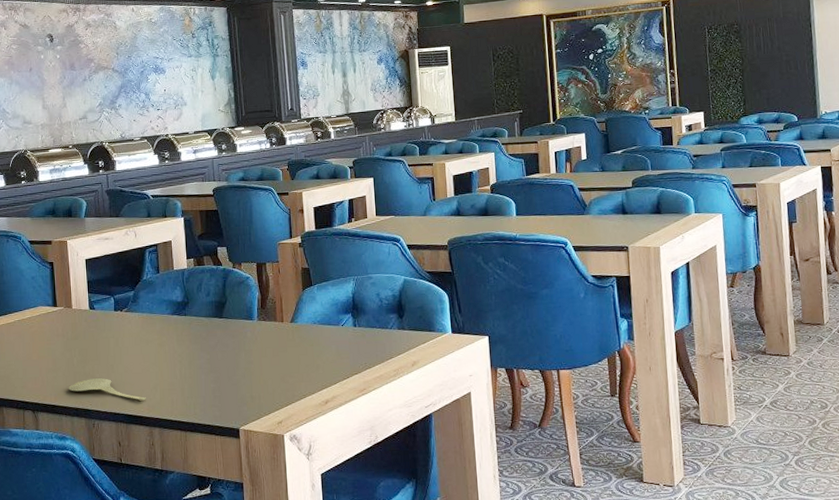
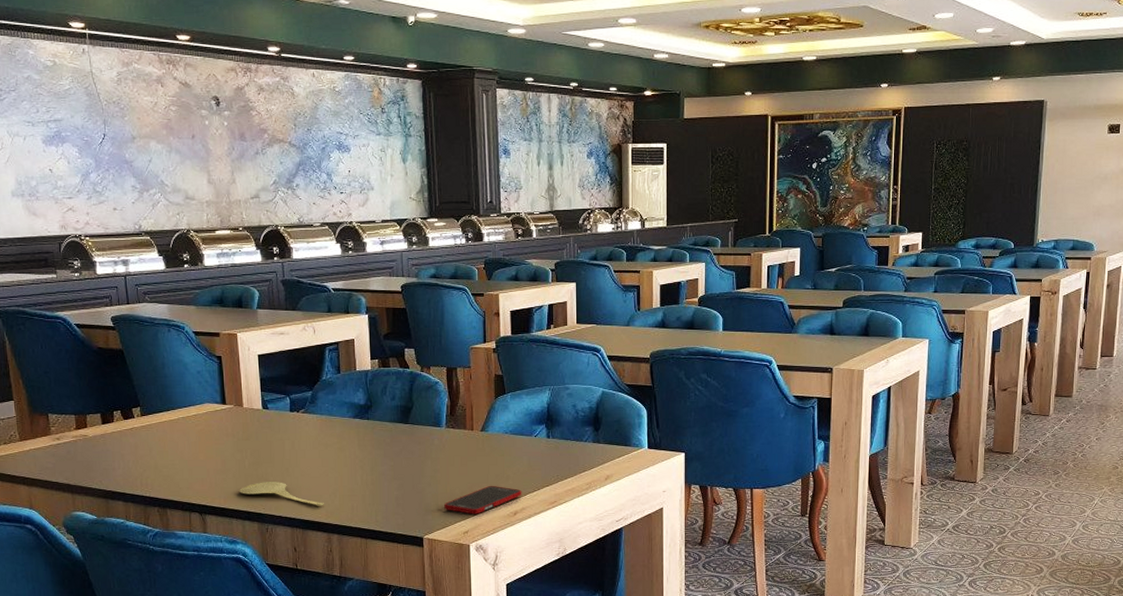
cell phone: none [258,375,332,405] -> present [444,485,522,515]

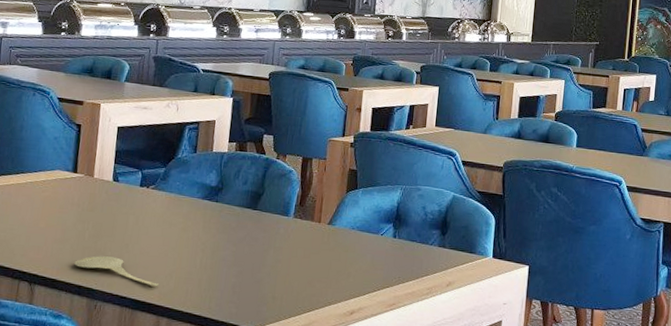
cell phone: present [444,485,522,515] -> none [280,281,362,311]

